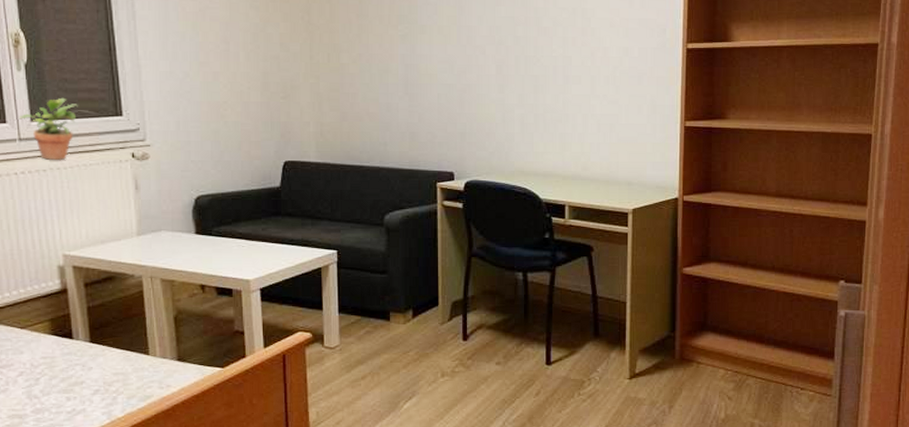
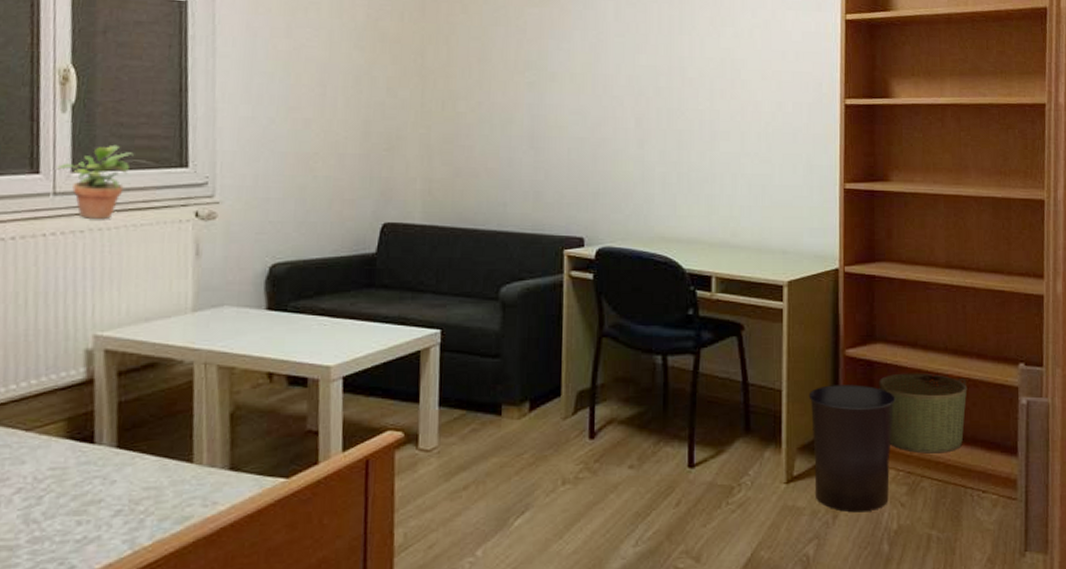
waste bin: none [649,298,726,404] -> present [808,385,896,513]
basket: none [712,288,791,357] -> present [879,373,968,454]

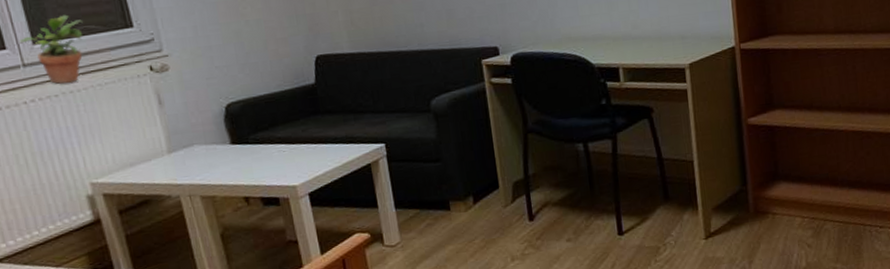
waste bin: present [808,385,896,513] -> none [717,148,797,257]
basket: present [879,373,968,454] -> none [780,131,862,201]

